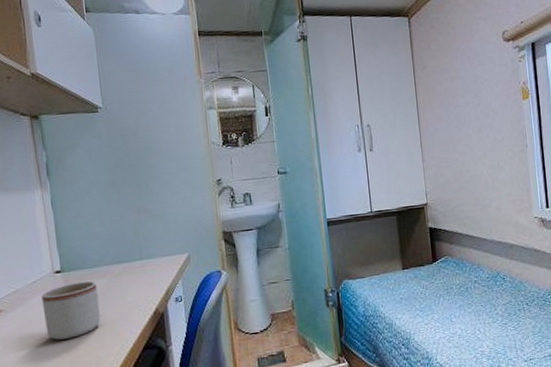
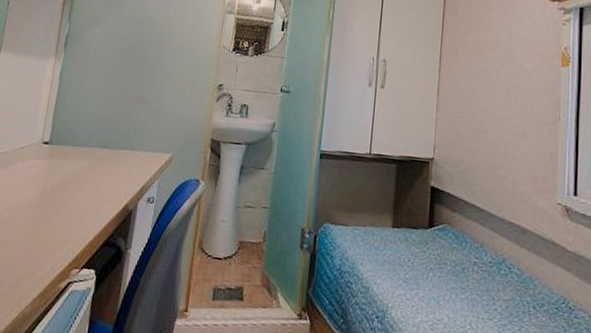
mug: present [41,281,101,340] -> none [17,157,78,215]

